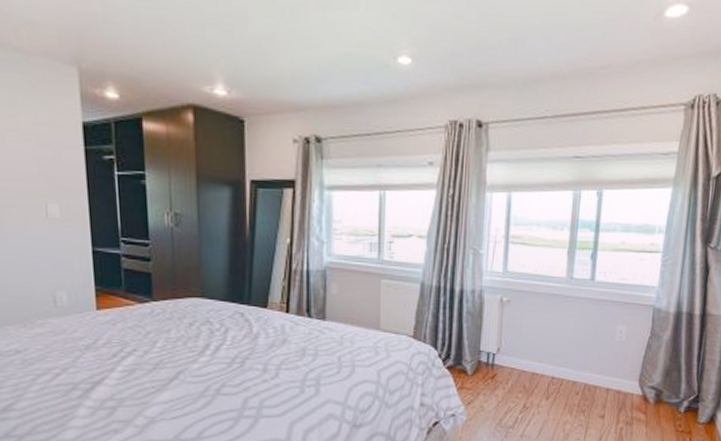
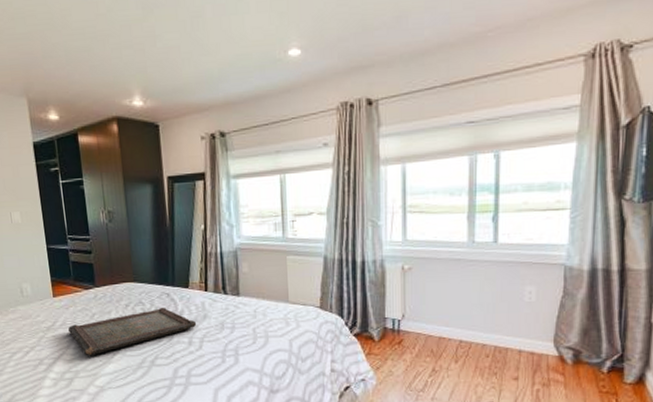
serving tray: none [113,328,274,382] -> present [67,307,197,356]

